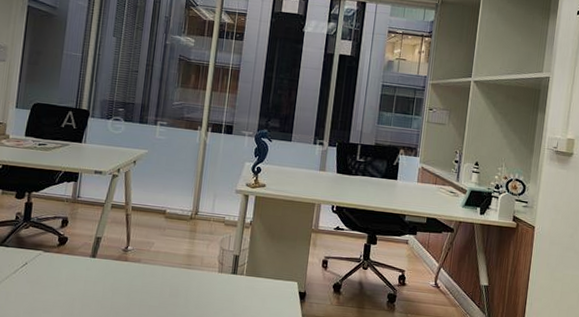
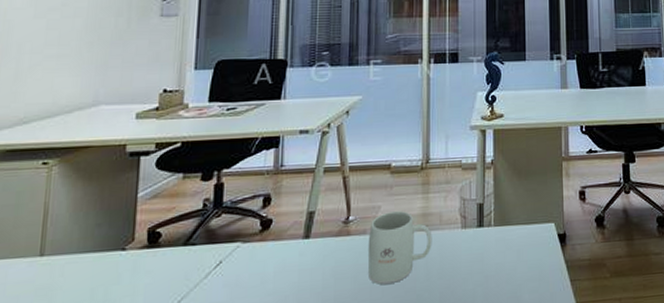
mug: none [139,248,194,306] -> present [367,211,432,285]

